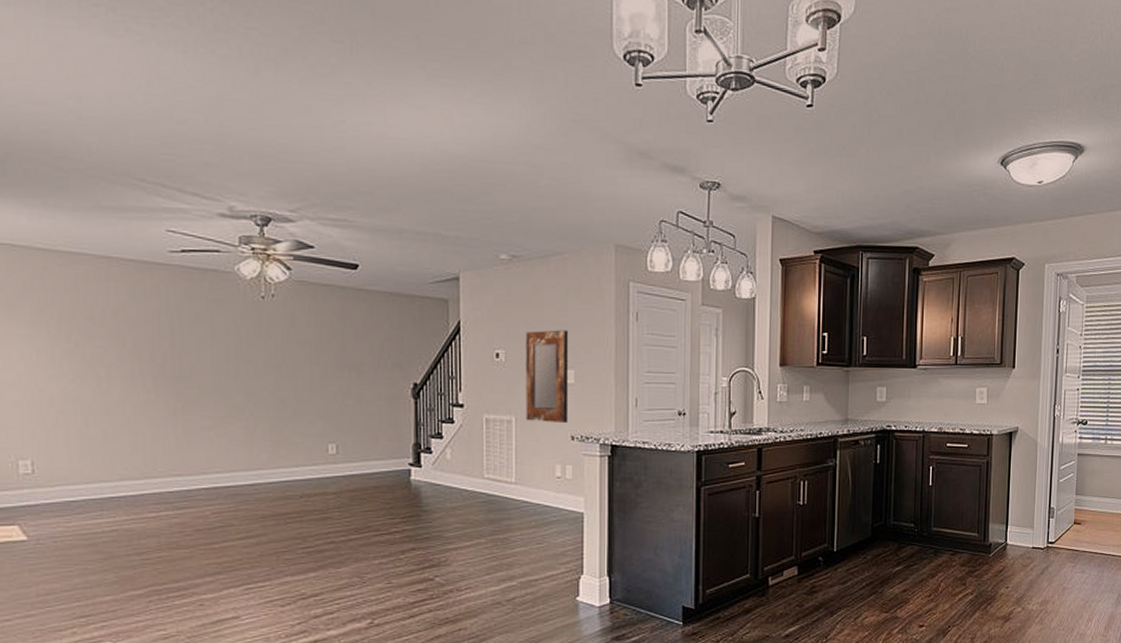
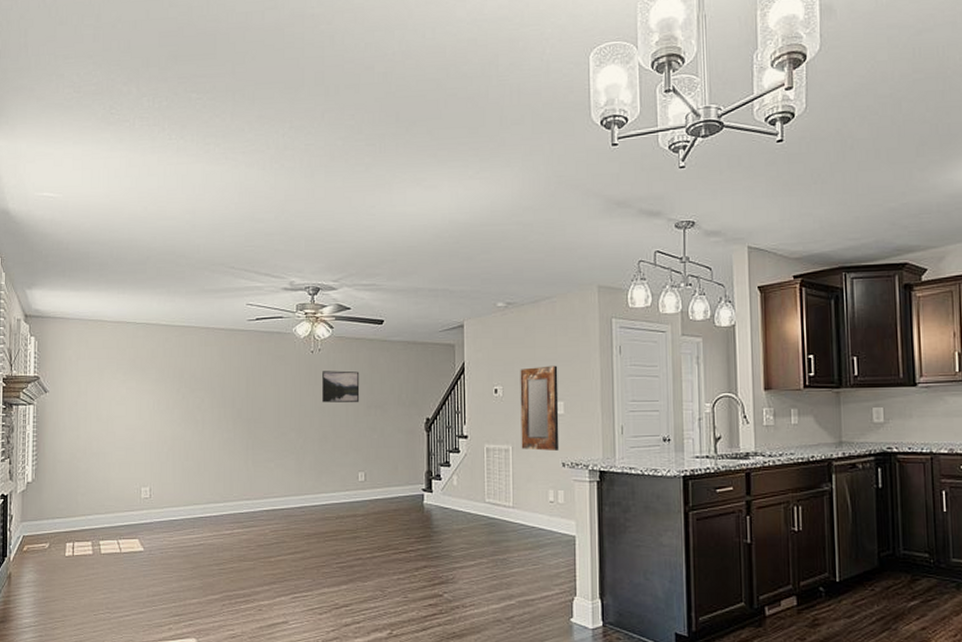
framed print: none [278,322,329,361] -> present [322,370,360,403]

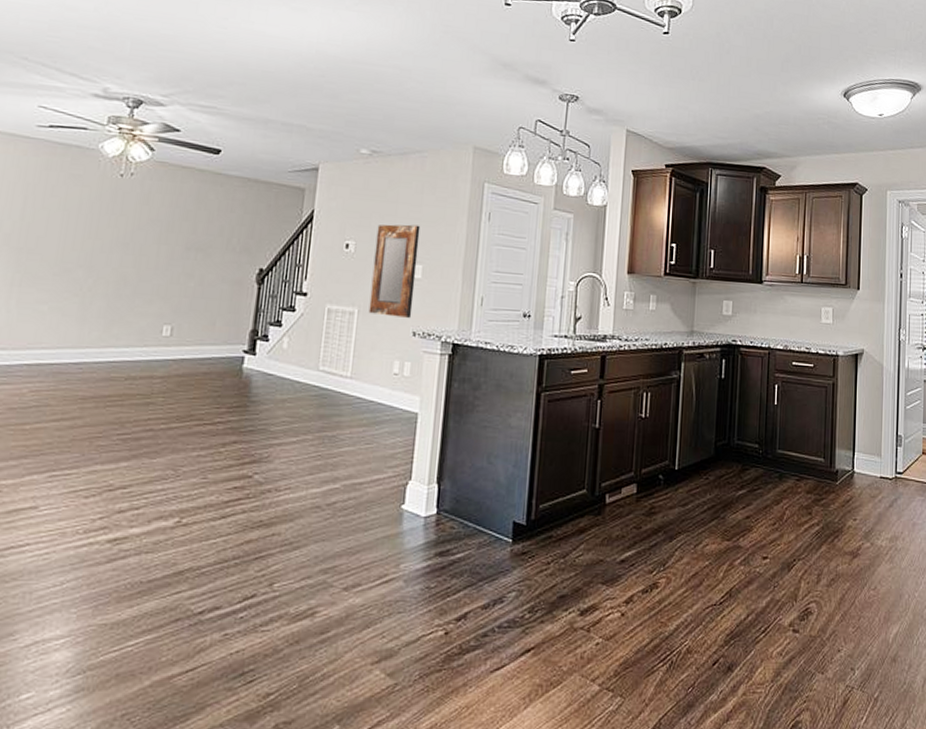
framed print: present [322,370,360,403] -> none [127,200,182,242]

